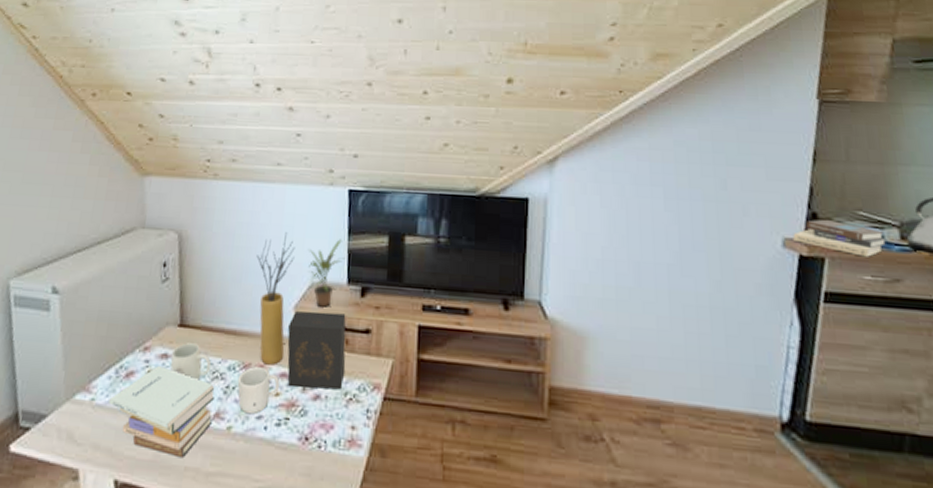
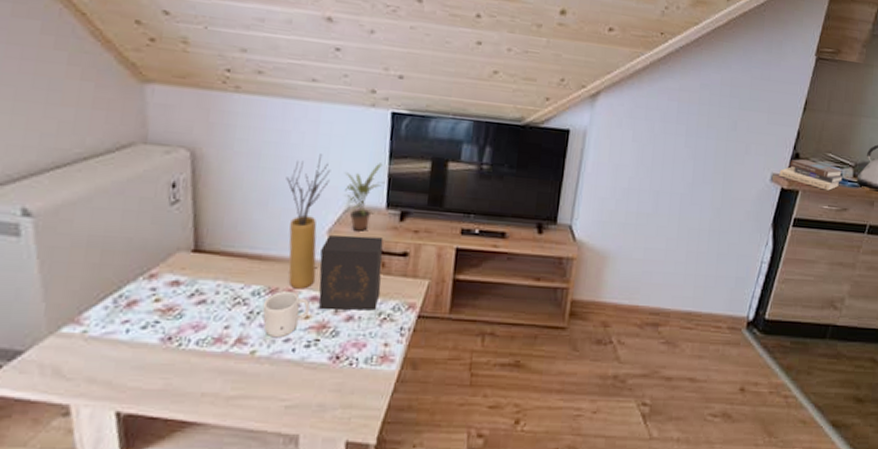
books: present [109,365,216,458] -> none [106,293,237,385]
mug: present [170,343,212,380] -> none [182,269,233,307]

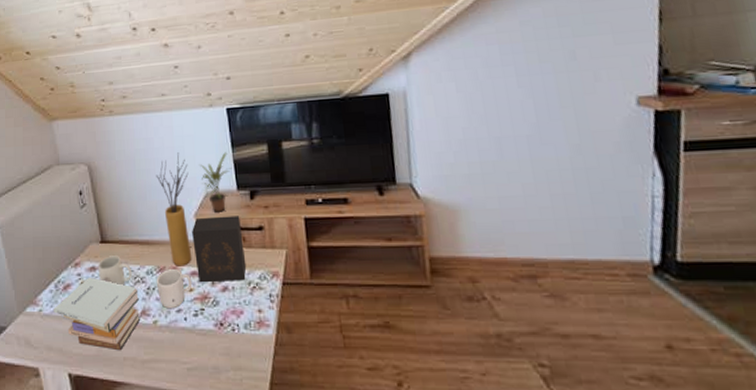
books: none [106,293,237,385] -> present [54,277,140,351]
mug: none [182,269,233,307] -> present [98,255,133,286]
books: present [779,159,844,191] -> none [646,73,743,104]

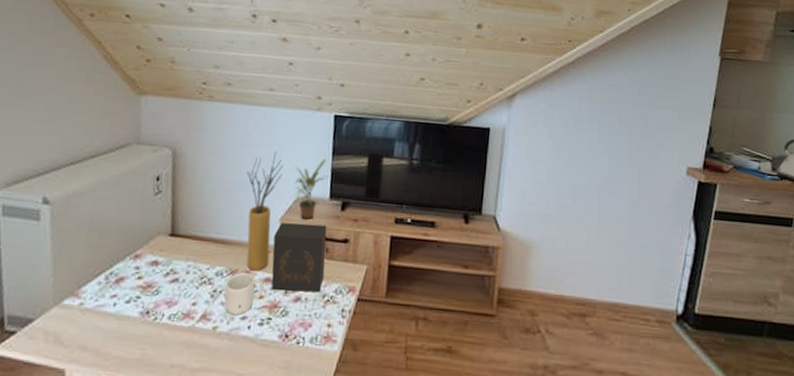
books: present [54,277,140,351] -> none [97,271,203,357]
mug: present [98,255,133,286] -> none [160,251,200,285]

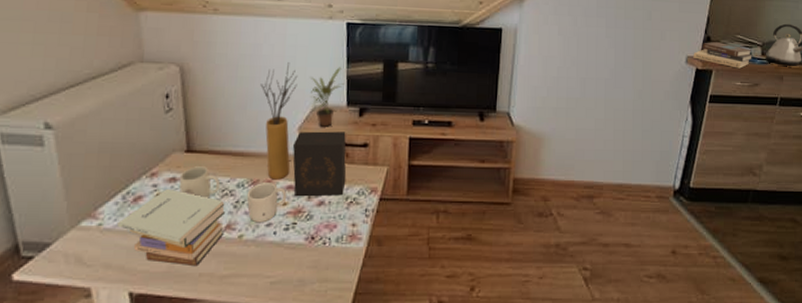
books: none [97,271,203,357] -> present [117,188,226,267]
mug: none [160,251,200,285] -> present [179,166,221,198]
books: none [695,153,762,184] -> present [693,41,753,69]

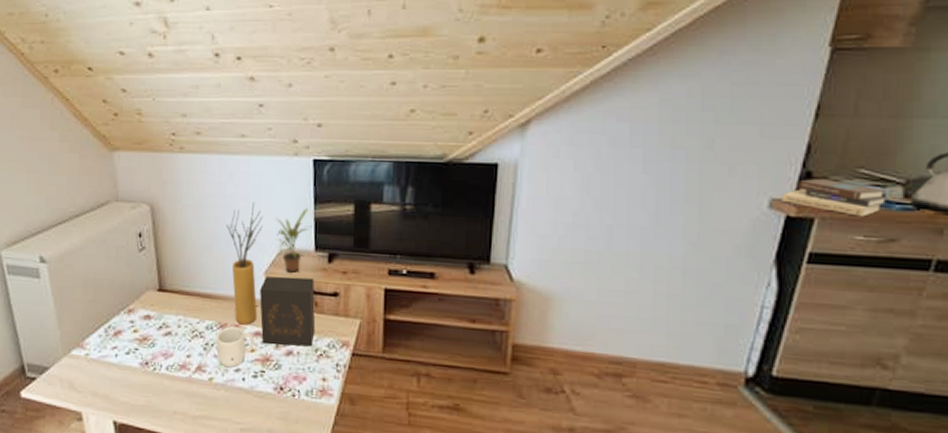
books: present [117,188,226,267] -> none [102,325,197,404]
mug: present [179,166,221,198] -> none [153,305,191,338]

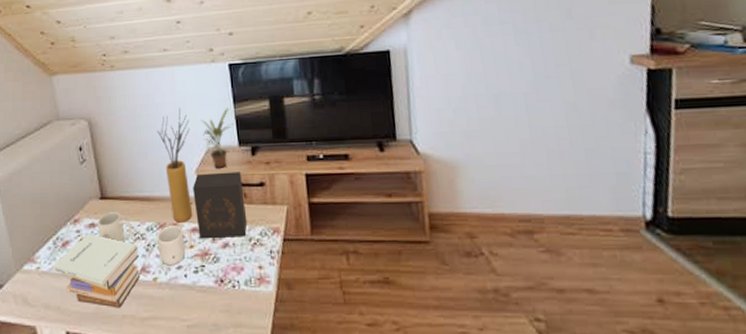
books: none [102,325,197,404] -> present [52,233,140,308]
mug: none [153,305,191,338] -> present [97,212,133,242]
books: present [781,178,888,217] -> none [639,32,731,63]

